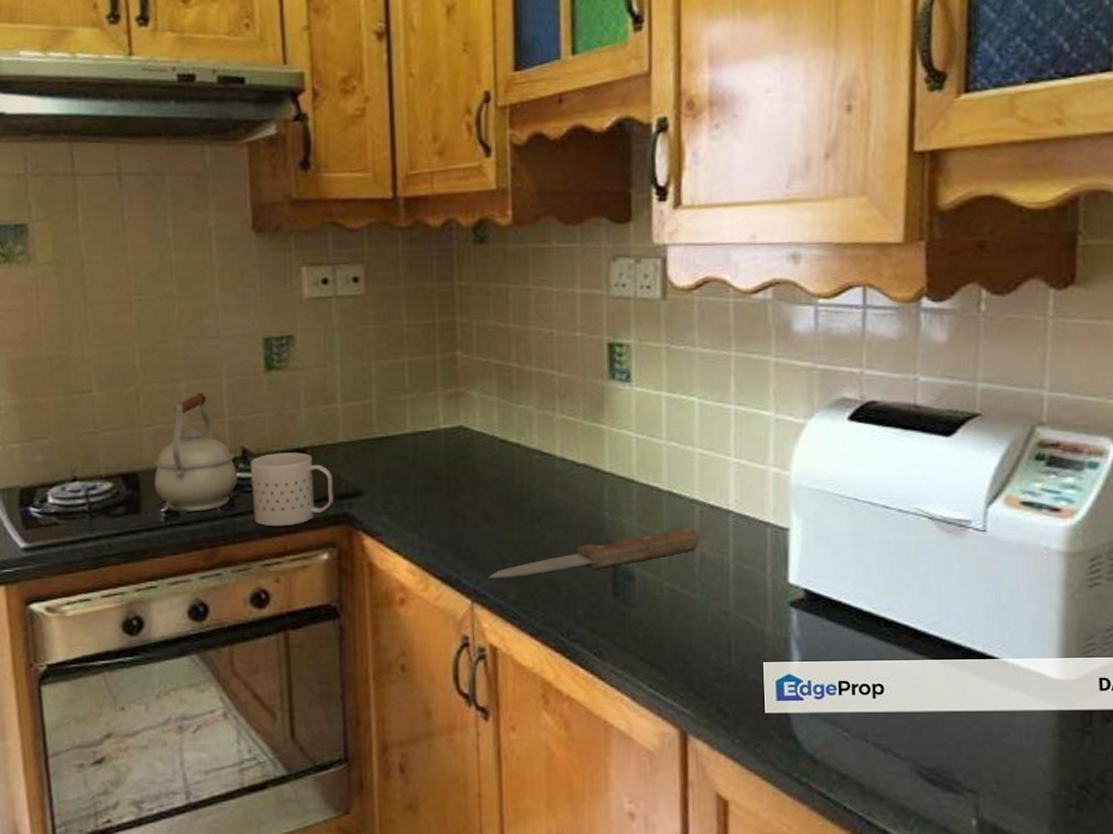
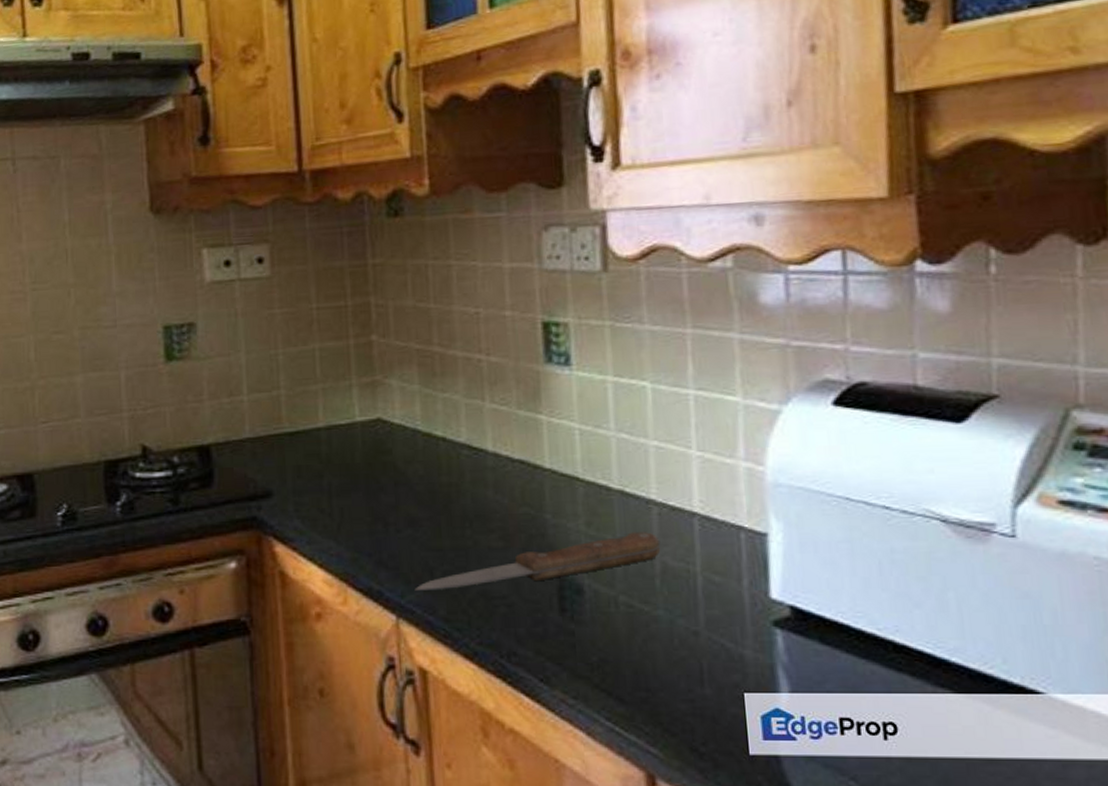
kettle: present [154,393,238,512] -> none [50,386,138,516]
mug: present [250,452,334,527] -> none [151,450,242,532]

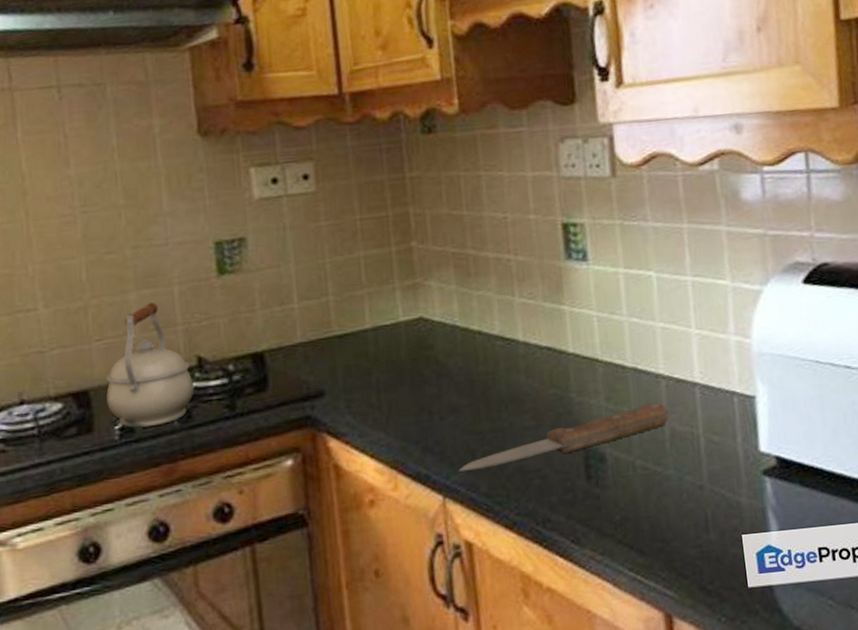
kettle: none [50,386,138,516] -> present [105,302,194,429]

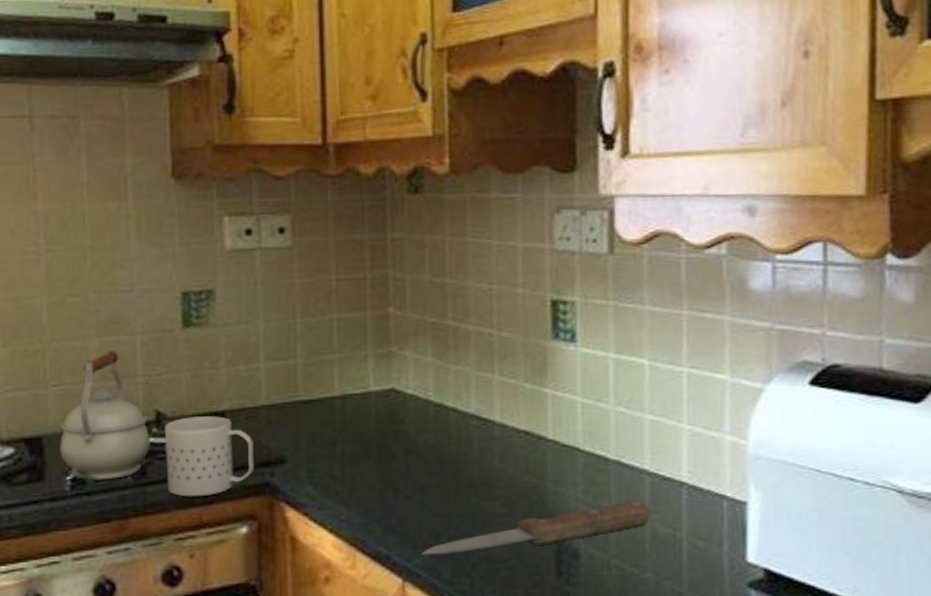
mug: none [206,356,296,436] -> present [164,416,255,497]

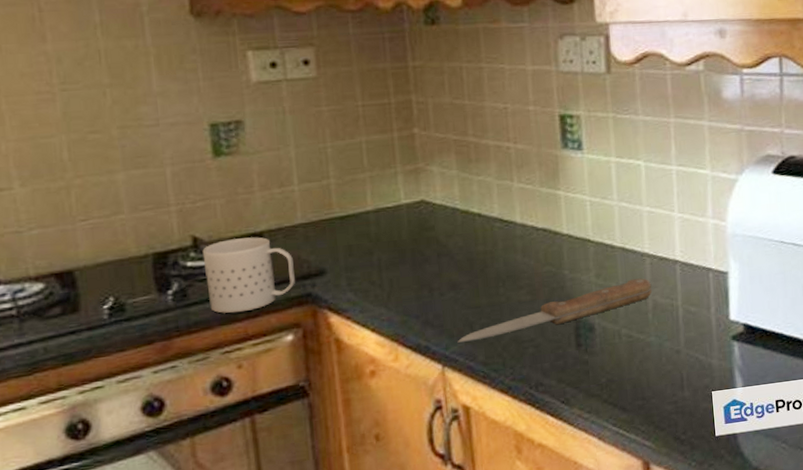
kettle: present [60,351,150,481] -> none [92,183,190,308]

